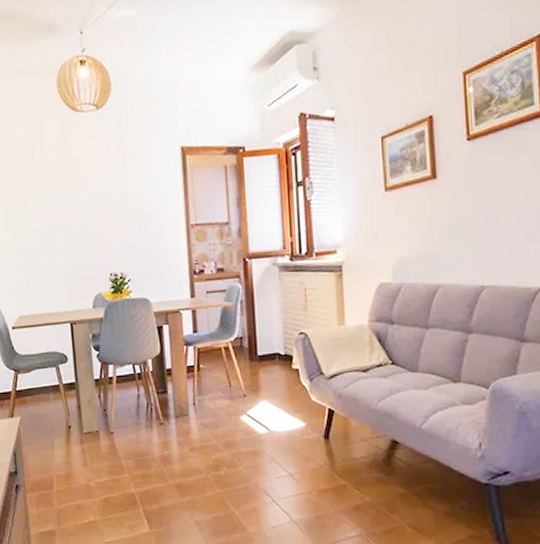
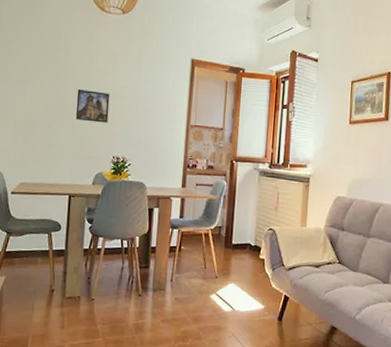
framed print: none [61,203,99,239] -> present [75,89,110,123]

